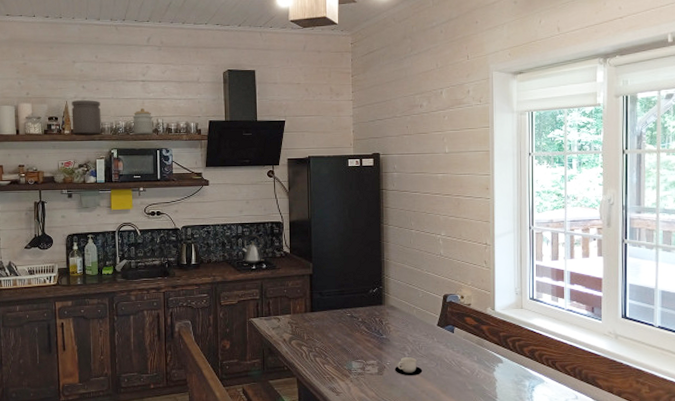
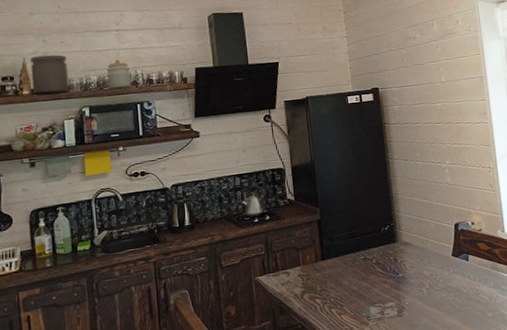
cup: present [394,357,423,375] -> none [414,292,442,313]

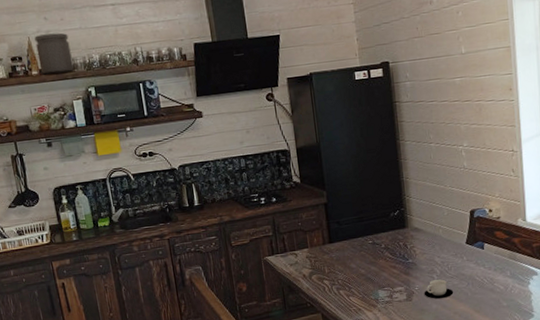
jar: present [106,59,132,90] -> none [107,36,133,69]
kettle: present [240,184,267,220] -> none [246,166,274,202]
cup: none [414,292,442,313] -> present [424,279,454,299]

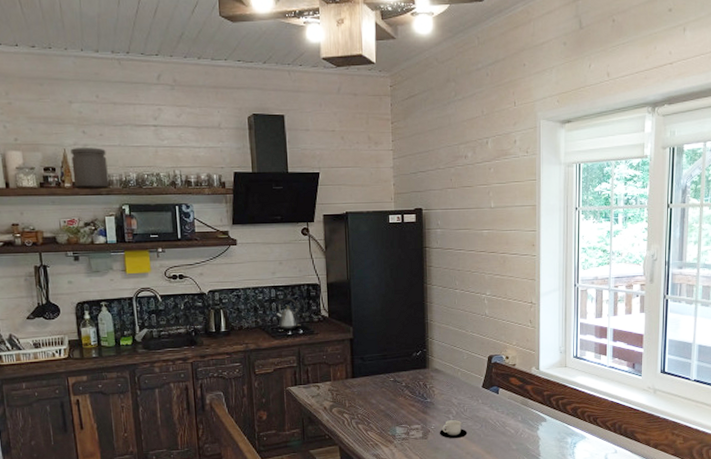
kettle: none [246,166,274,202] -> present [275,297,301,332]

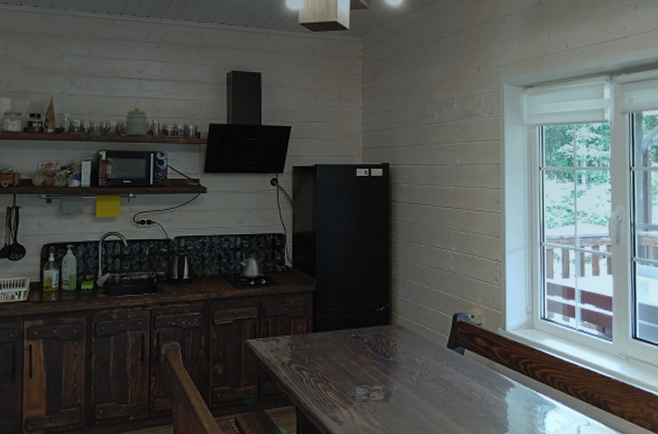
jar: present [71,148,109,189] -> none [56,97,91,135]
jar: none [145,157,171,189] -> present [125,107,148,137]
cup: present [439,420,468,438] -> none [401,382,431,402]

